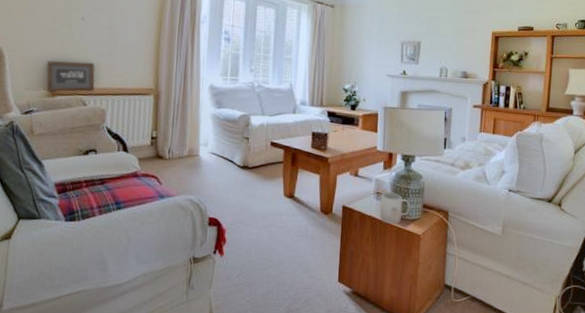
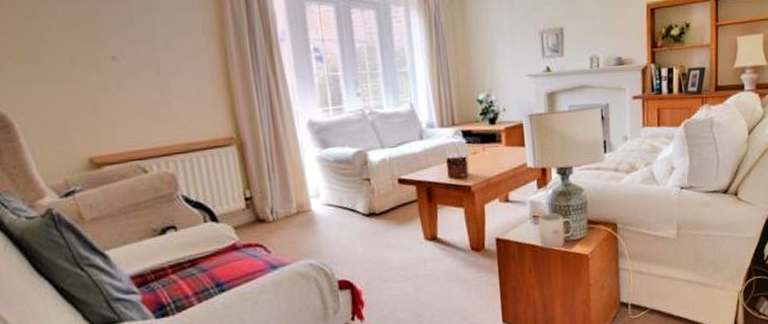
picture frame: present [46,61,95,92] -> none [77,116,154,163]
picture frame: none [518,88,539,113] -> present [684,66,706,95]

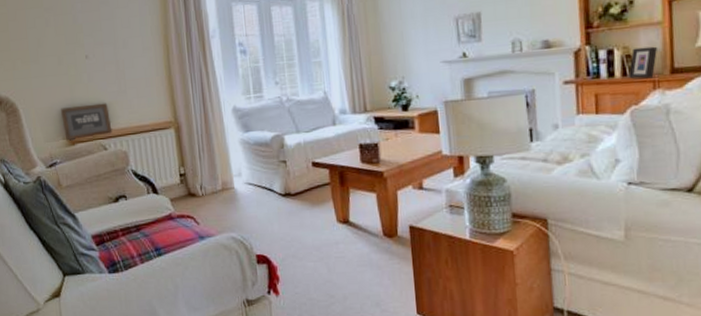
picture frame: none [77,116,154,163] -> present [60,103,113,141]
mug: present [537,212,574,249] -> none [454,203,496,241]

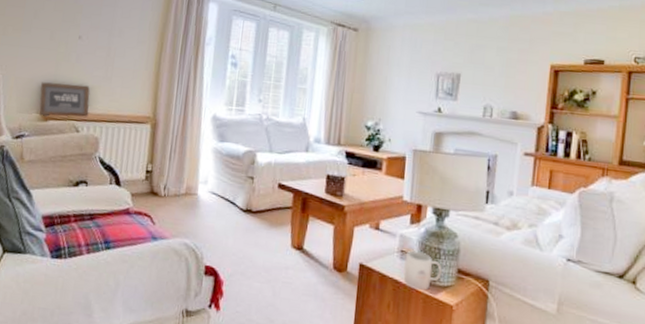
mug: none [454,203,496,241] -> present [403,250,442,291]
picture frame: present [628,46,657,79] -> none [582,135,610,166]

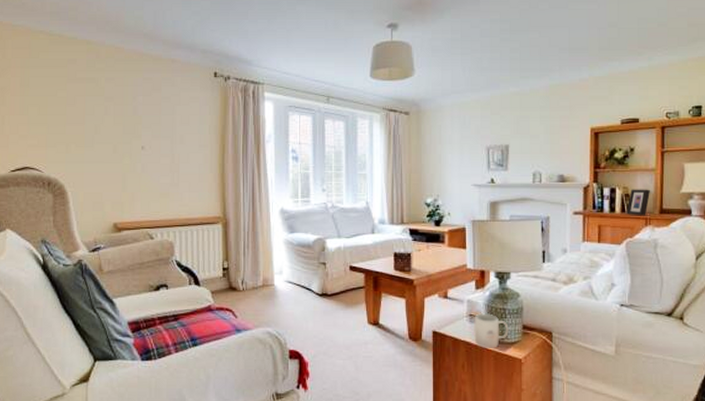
picture frame: present [39,82,90,117] -> none [110,193,161,227]
picture frame: none [582,135,610,166] -> present [626,189,650,216]

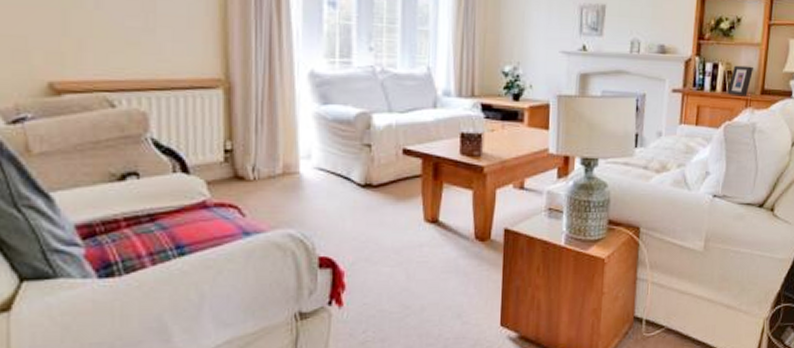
mug: present [473,313,509,348] -> none [552,207,593,247]

